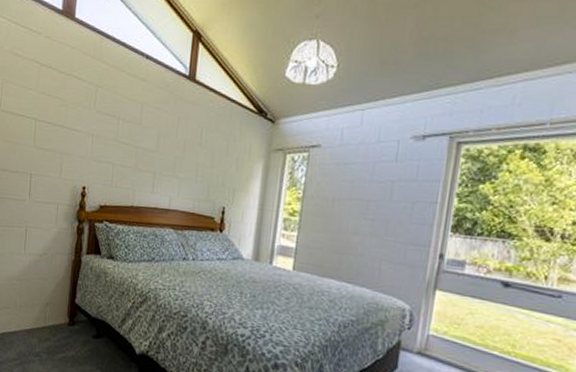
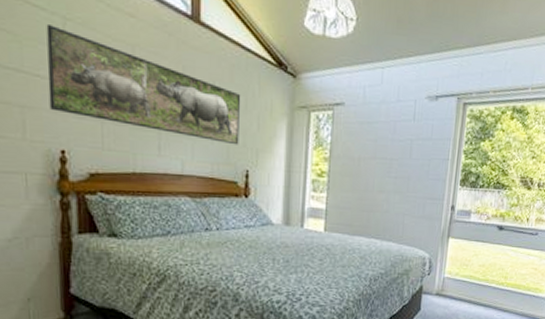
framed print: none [79,91,224,185] -> present [46,23,241,145]

